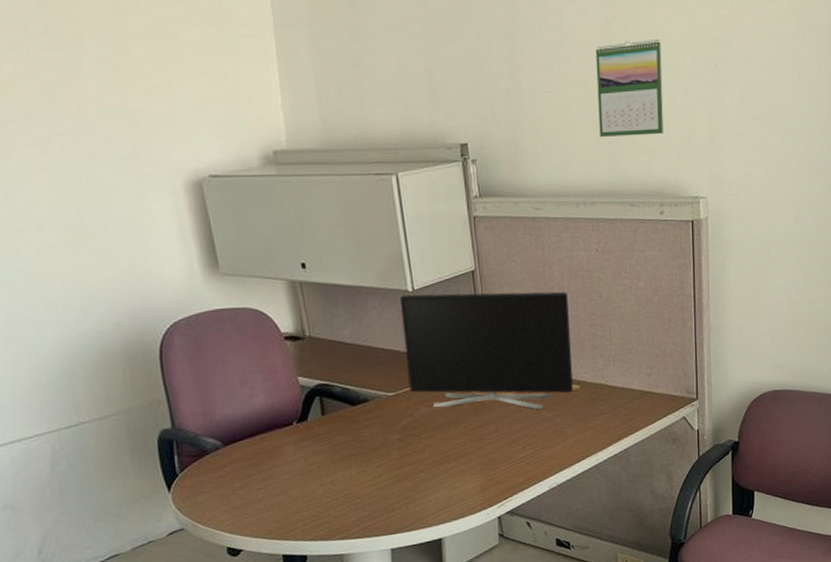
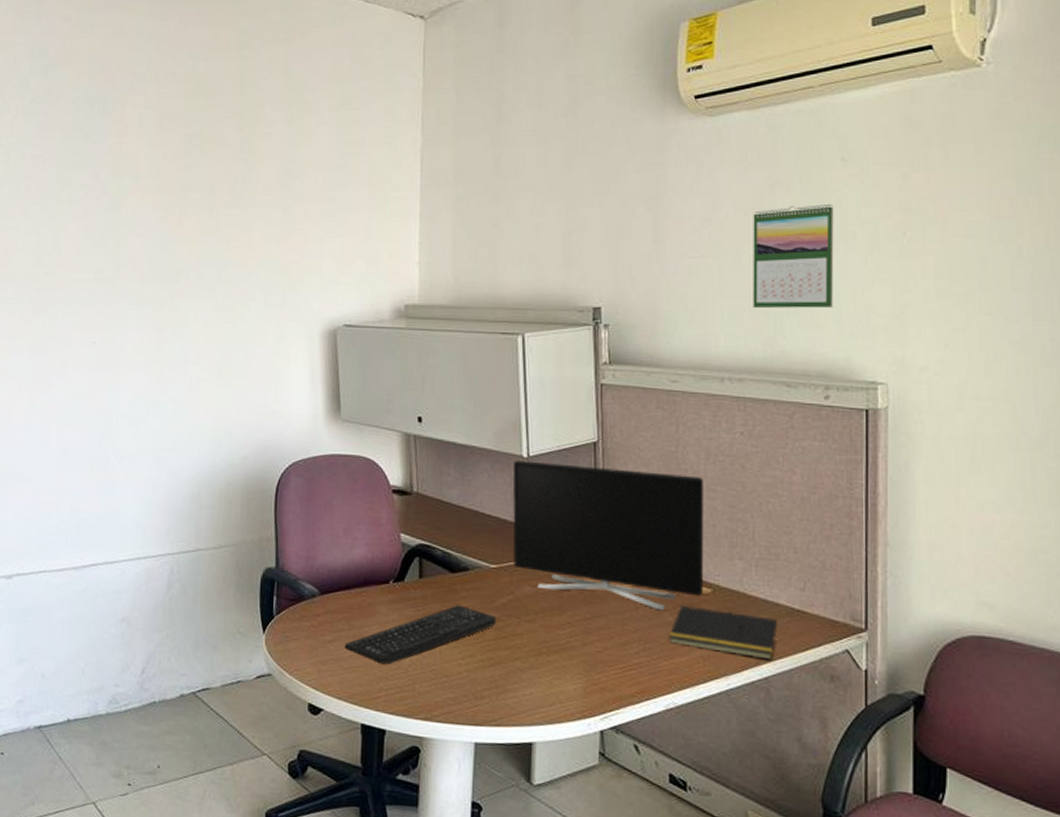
keyboard: none [255,433,399,499] -> present [344,605,496,665]
notepad: none [549,401,632,436] -> present [669,606,777,660]

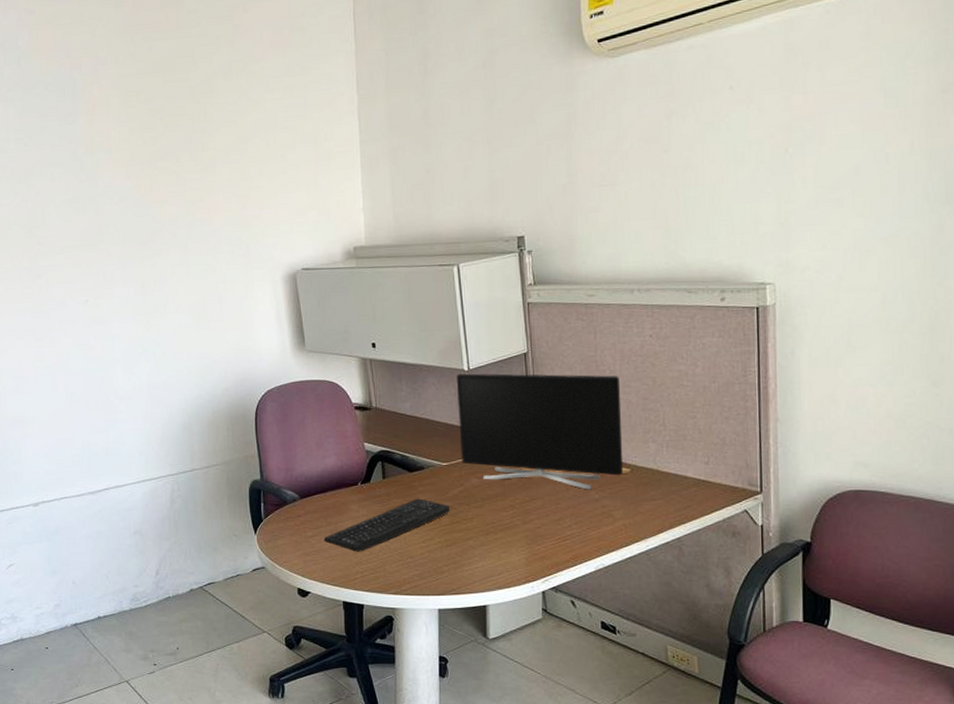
notepad: present [669,606,777,660] -> none [596,485,686,523]
calendar: present [753,203,834,309] -> none [653,128,726,226]

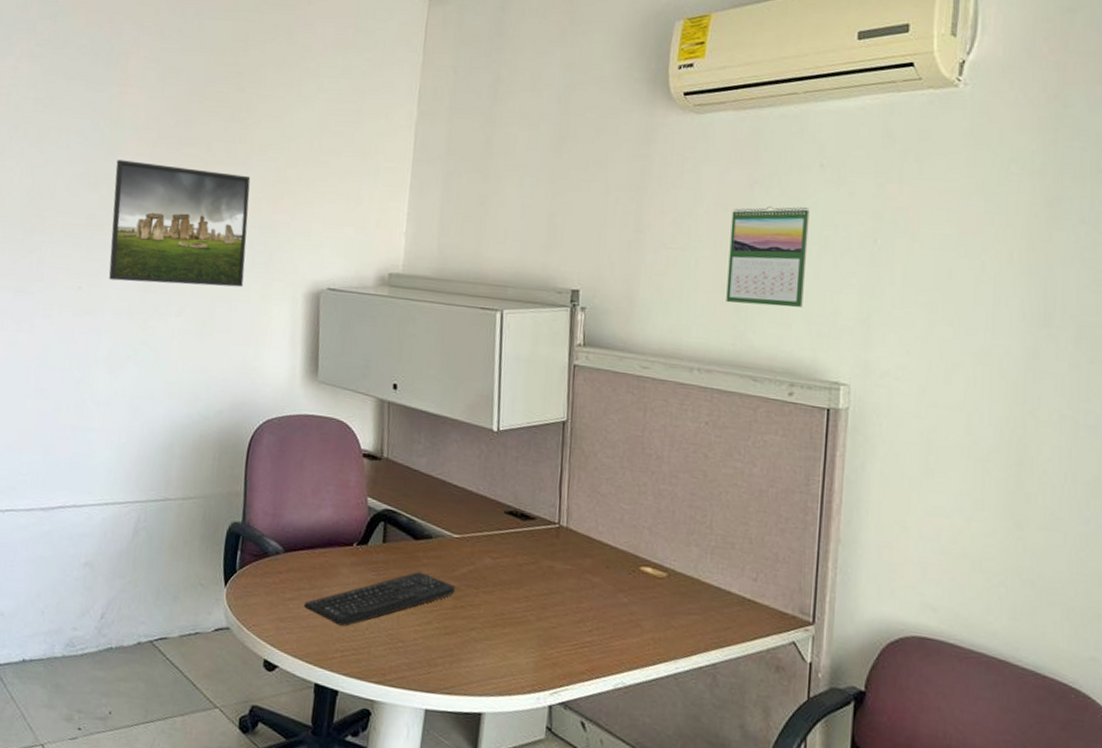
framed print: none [98,179,227,290] -> present [109,160,251,288]
monitor: present [456,373,624,490] -> none [476,433,666,592]
calendar: none [653,128,726,226] -> present [726,206,810,308]

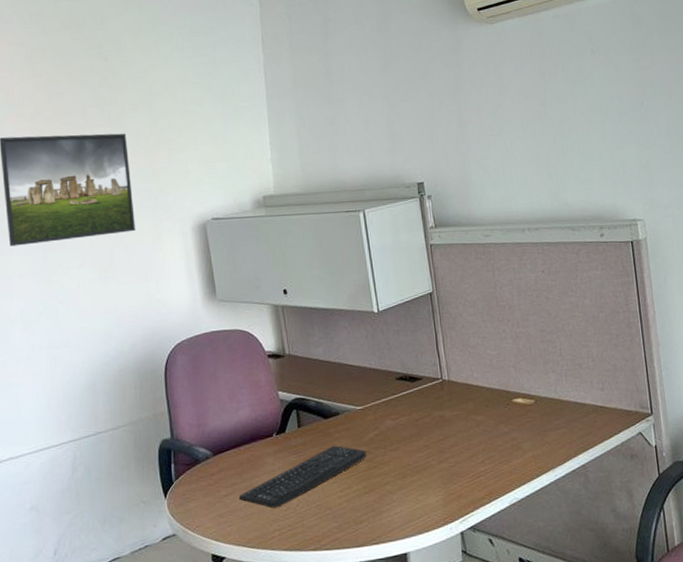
calendar: present [726,206,810,308] -> none [531,85,598,171]

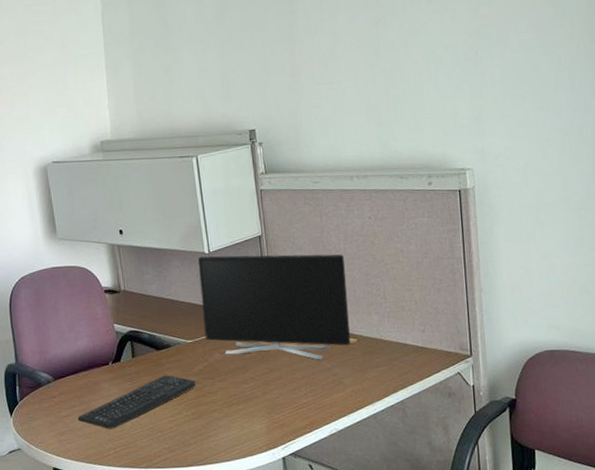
monitor: none [366,310,529,424] -> present [197,254,351,360]

